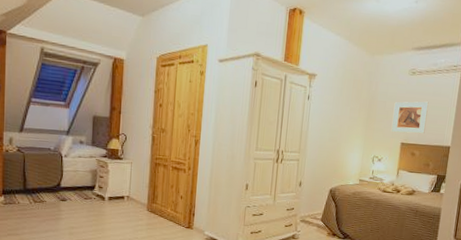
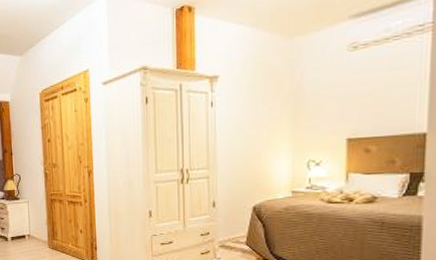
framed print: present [391,101,429,134] -> none [330,80,384,128]

